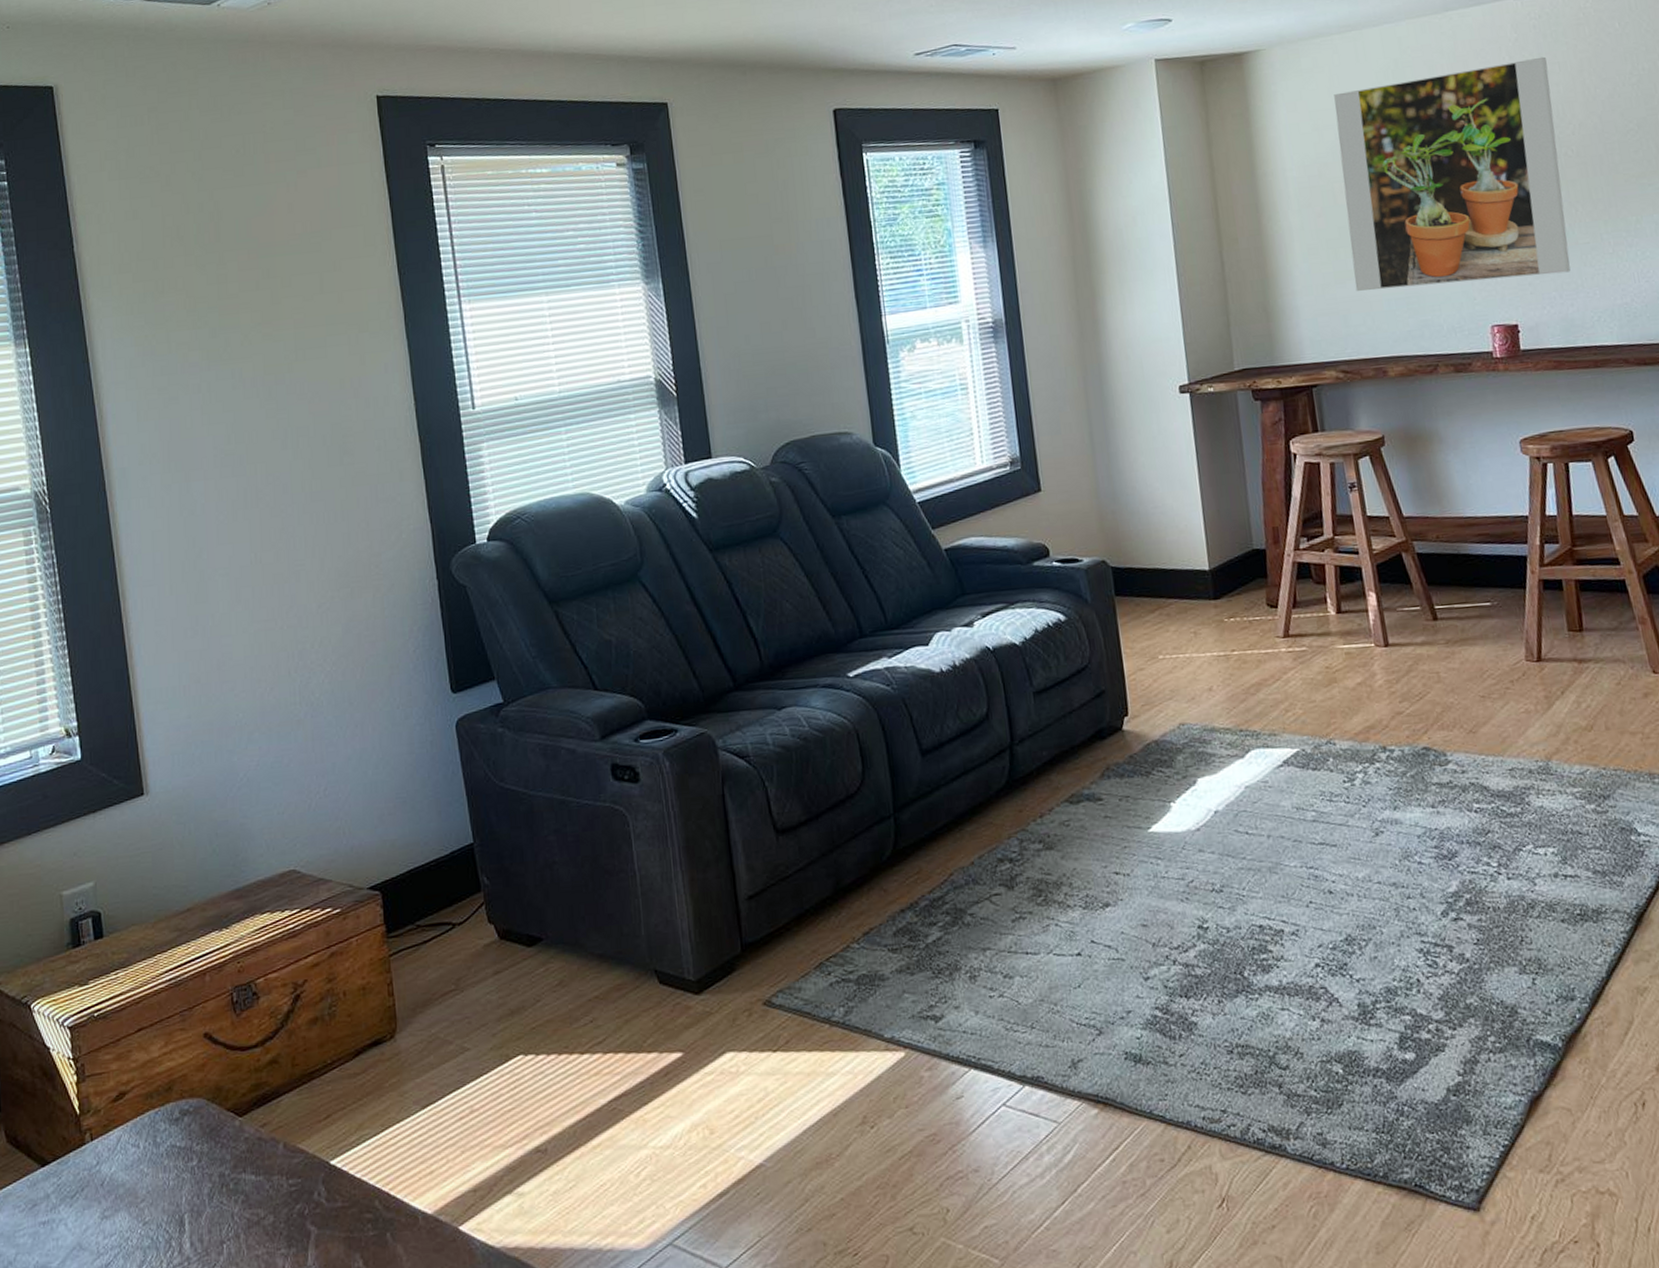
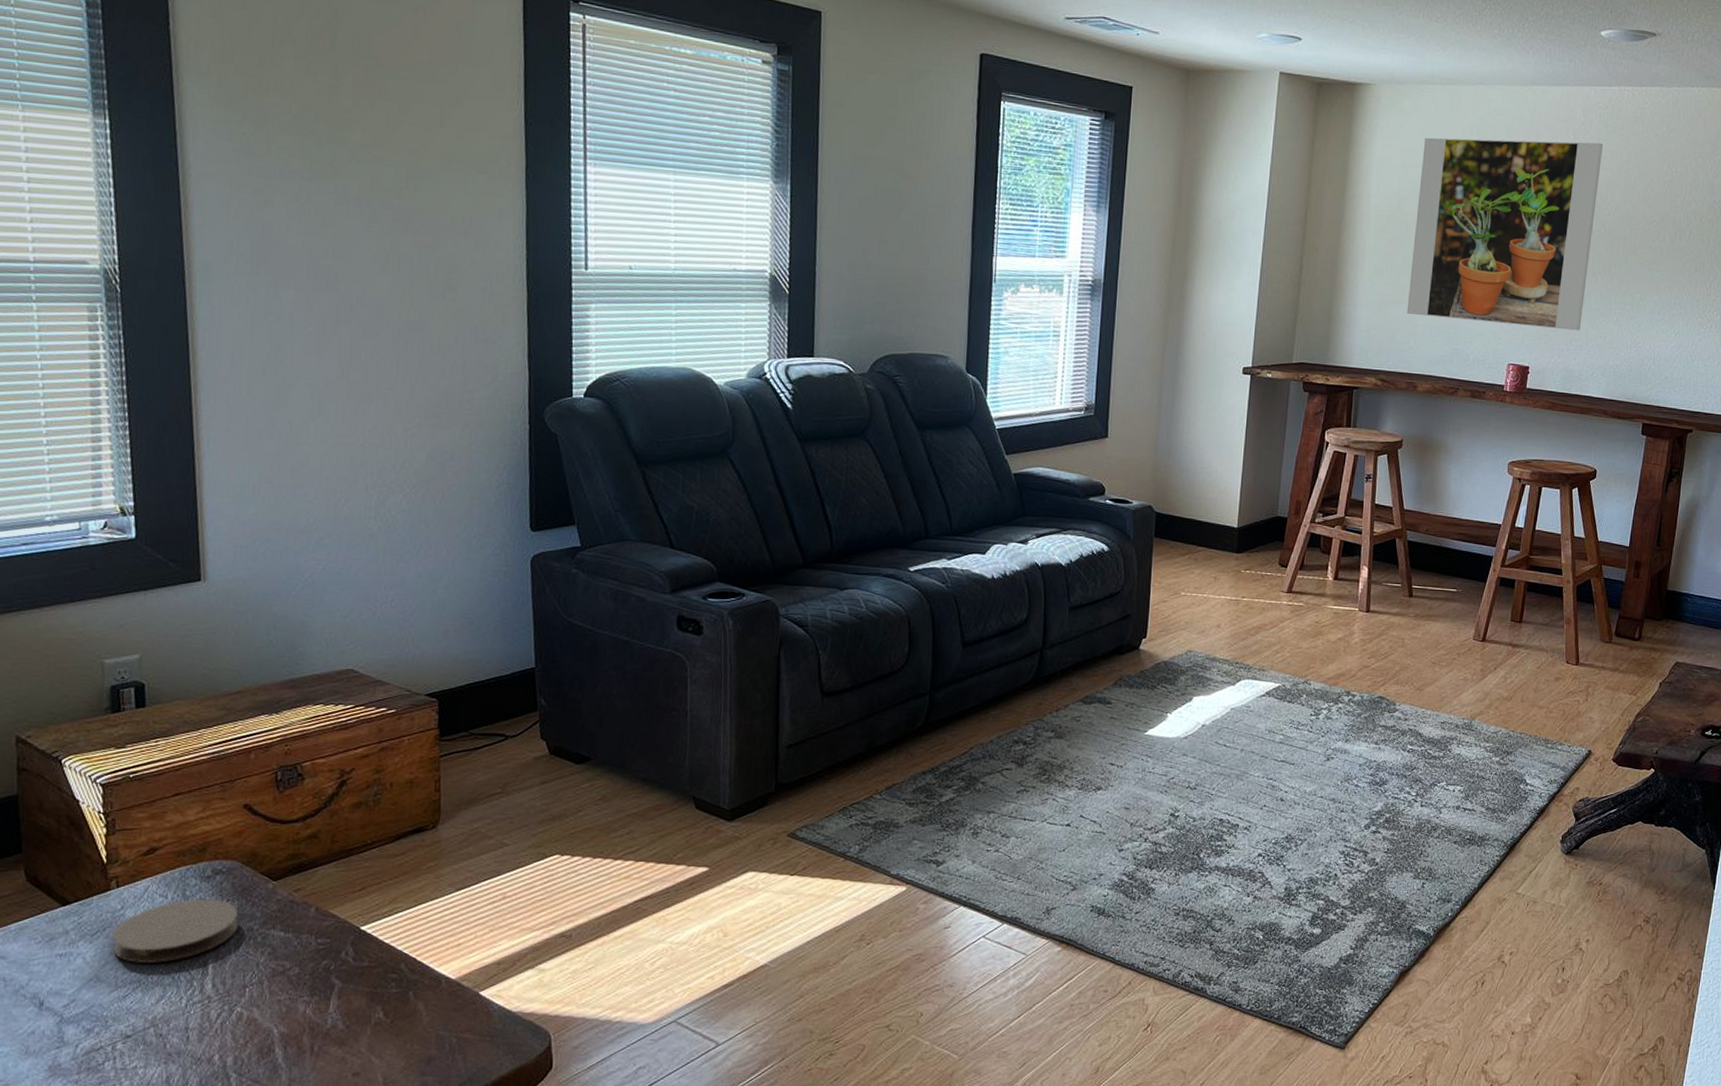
coaster: none [91,1143,210,1225] -> present [112,898,238,963]

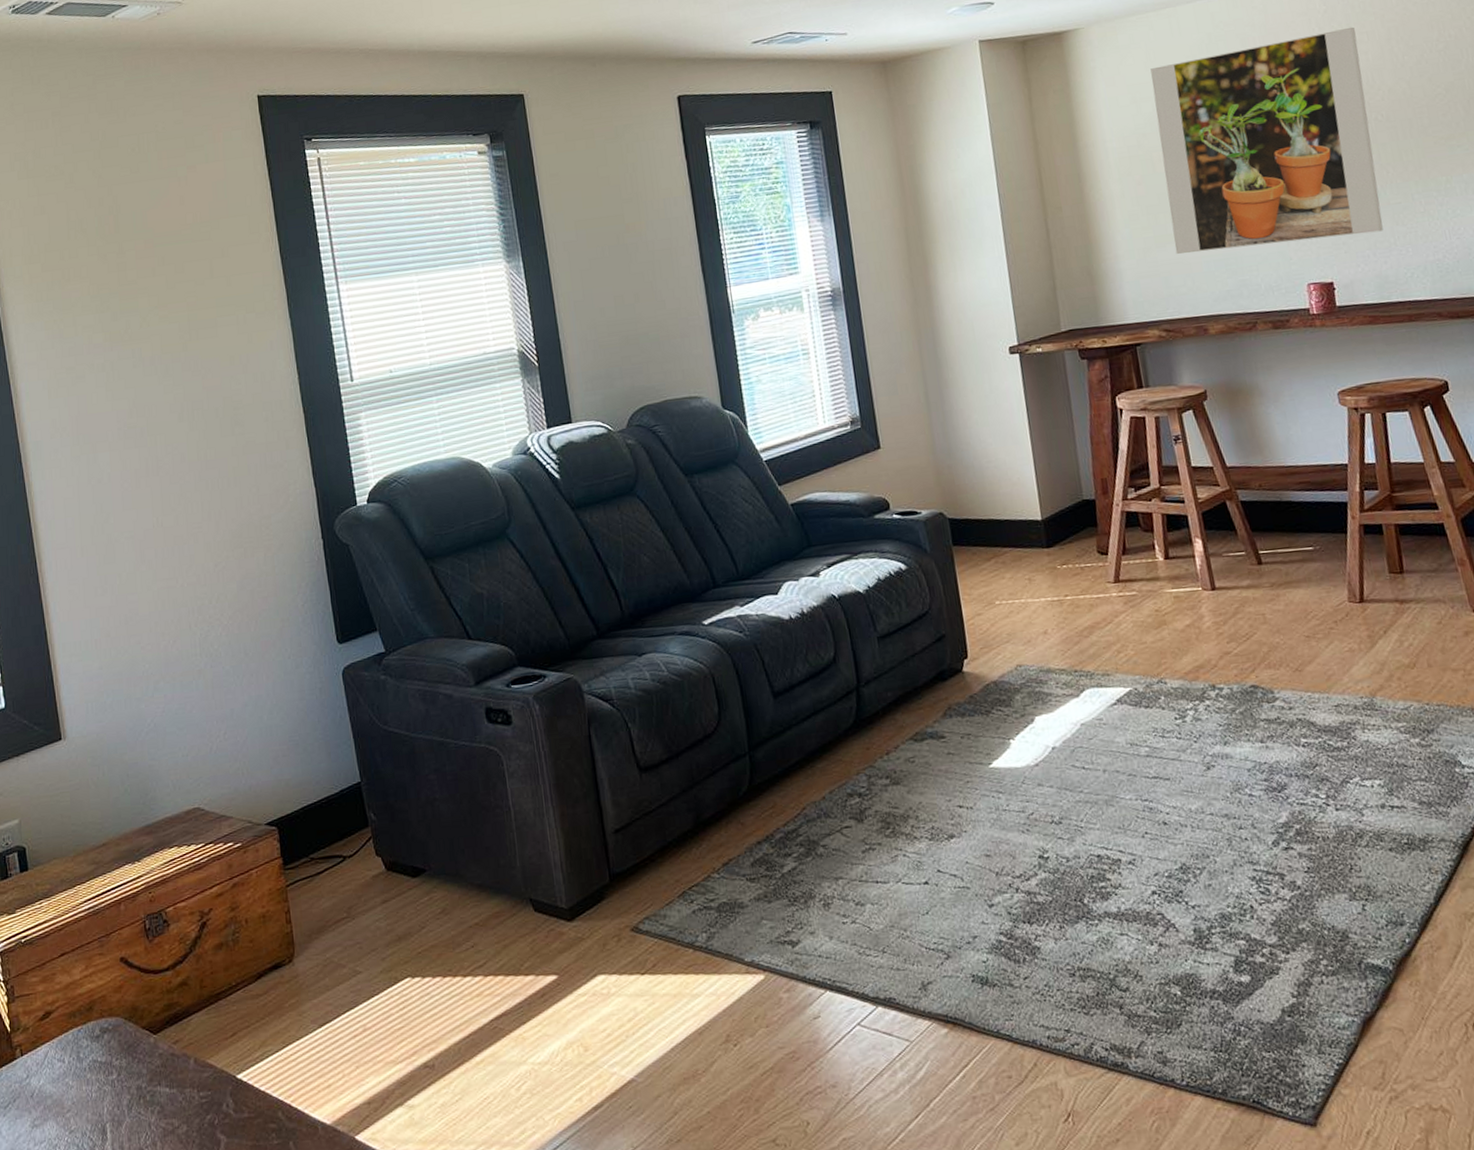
coaster: present [112,898,238,963] -> none [22,1059,128,1133]

